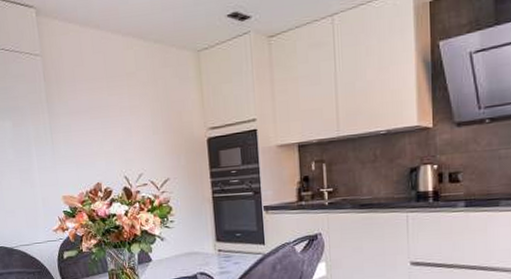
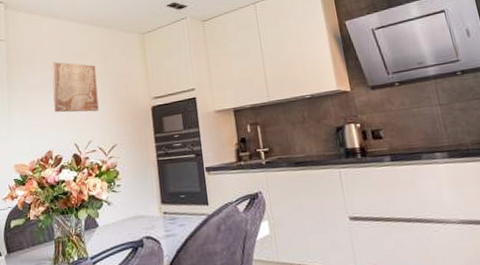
wall art: none [95,82,149,142] -> present [51,61,99,113]

